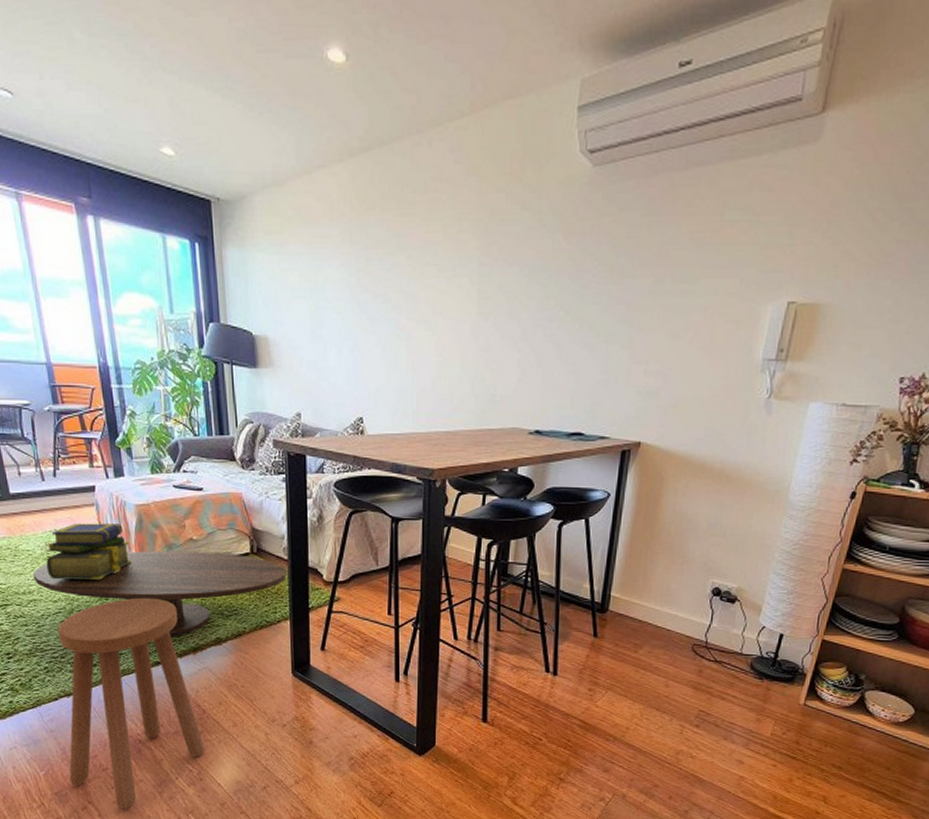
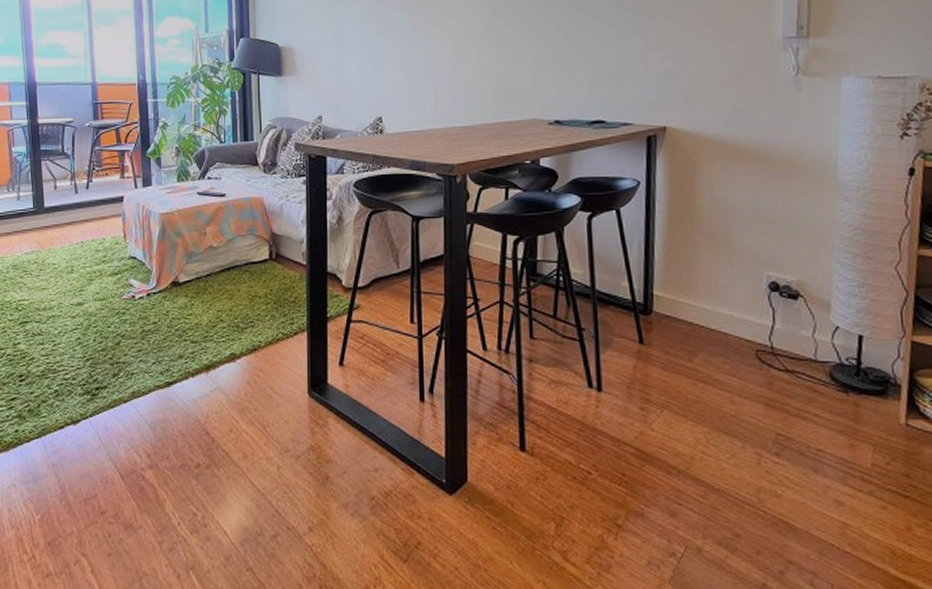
coffee table: present [33,550,287,638] -> none [56,259,305,354]
stack of books: present [45,523,132,580] -> none [69,233,152,294]
stool: present [57,597,205,810] -> none [65,310,212,565]

